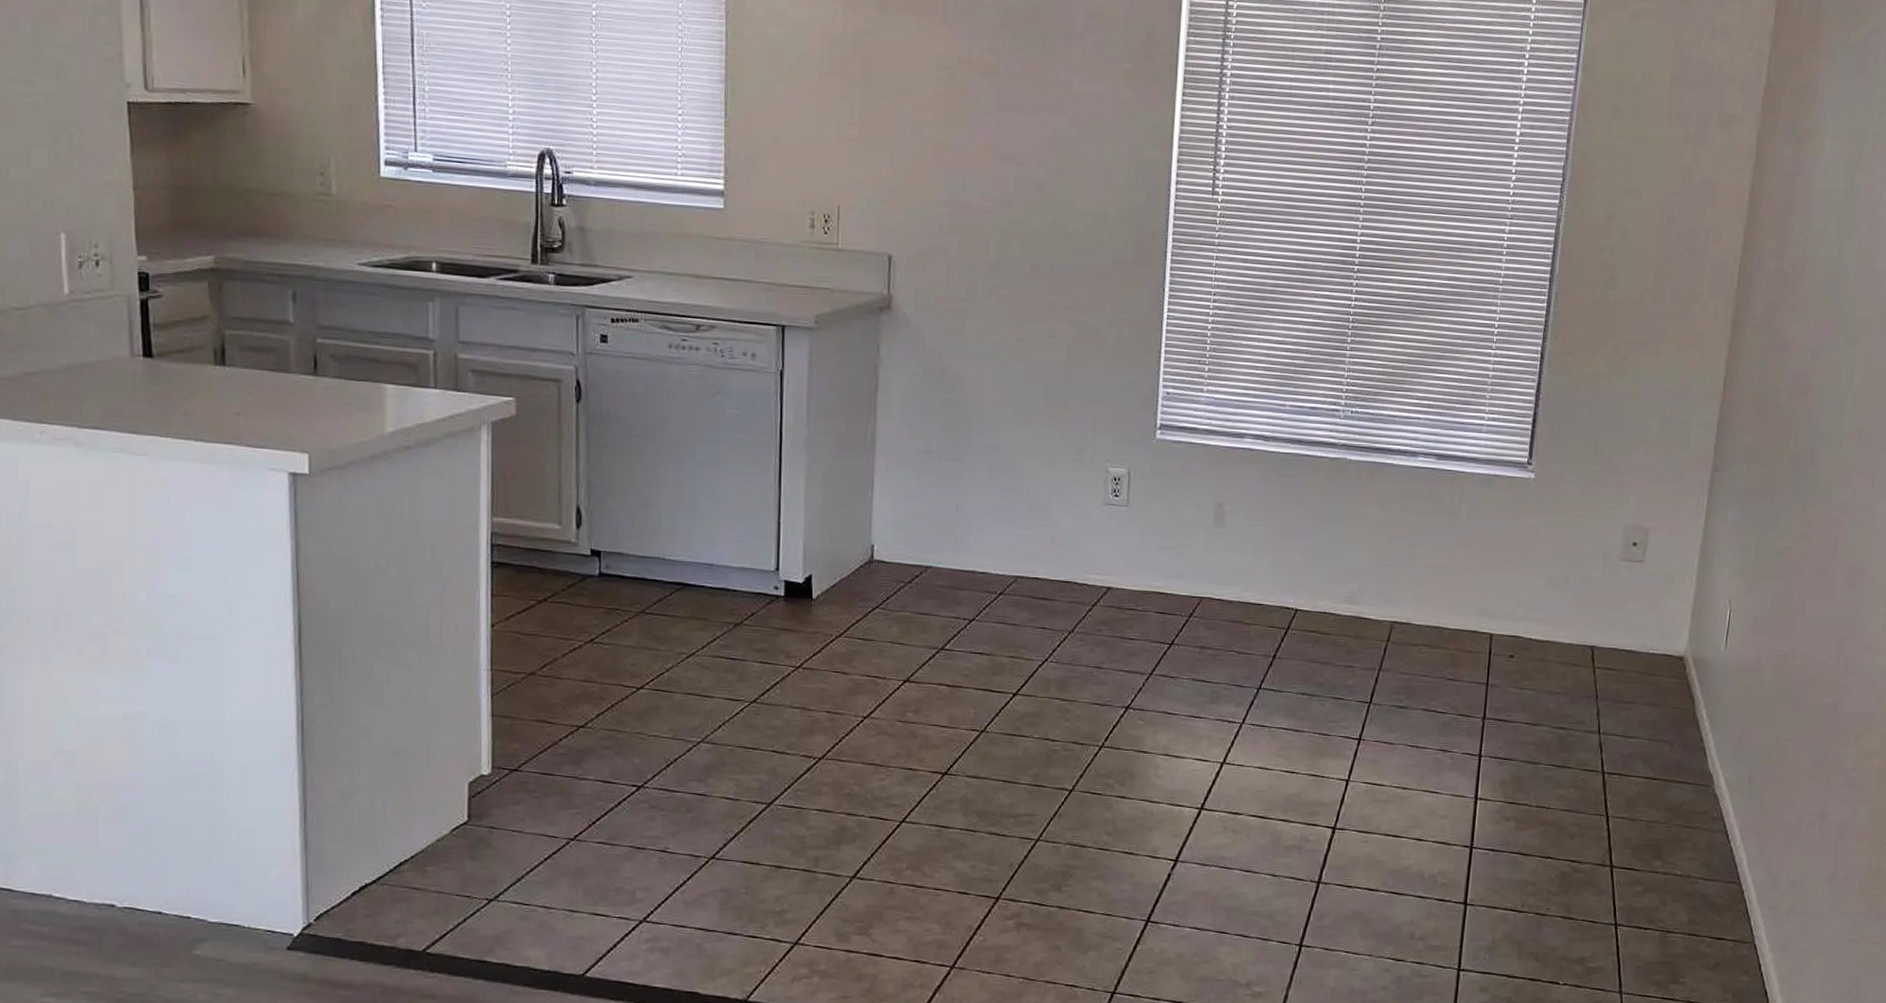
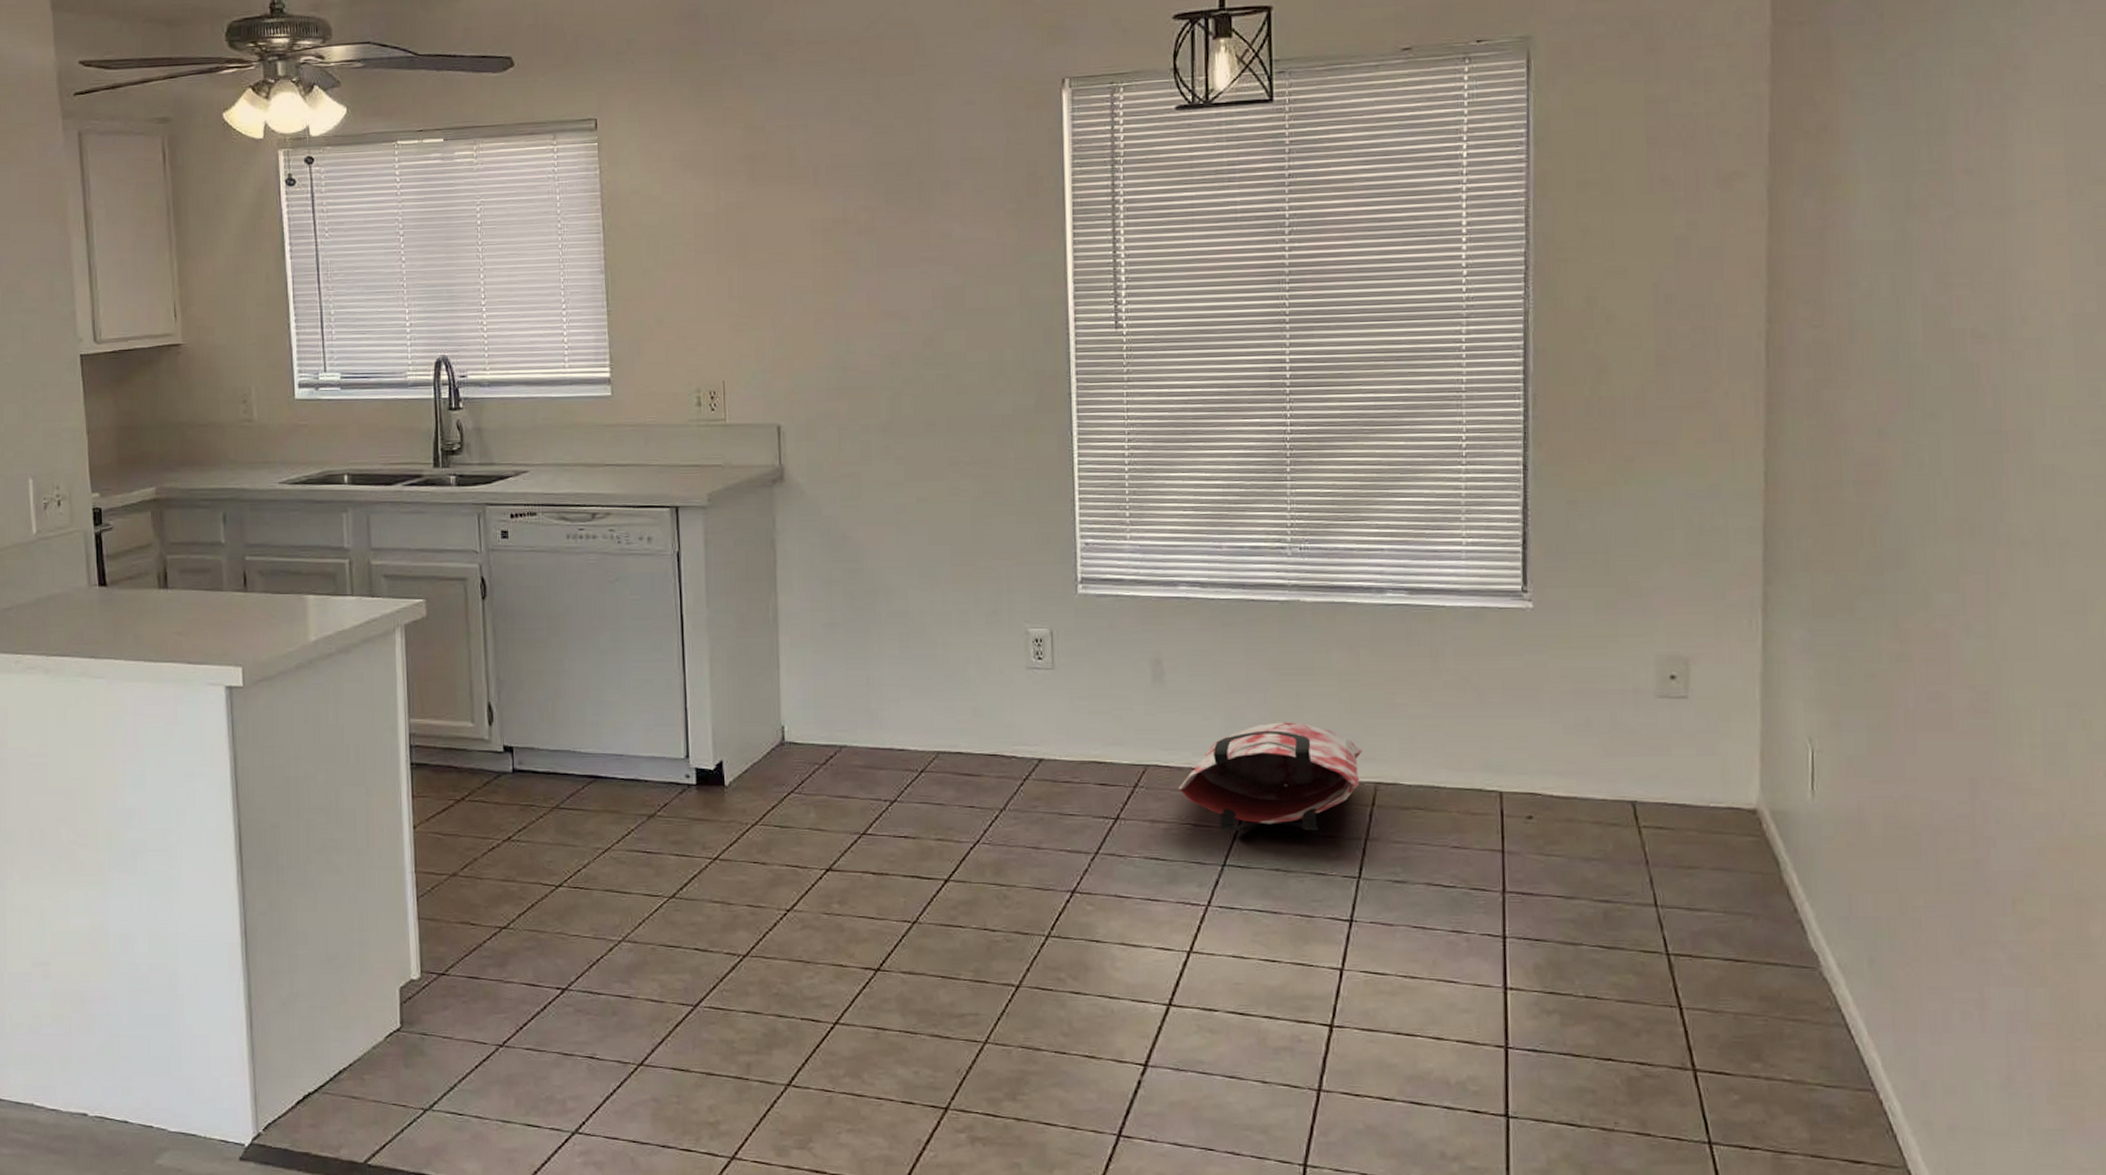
bag: none [1227,565,1385,662] -> present [1178,722,1363,831]

